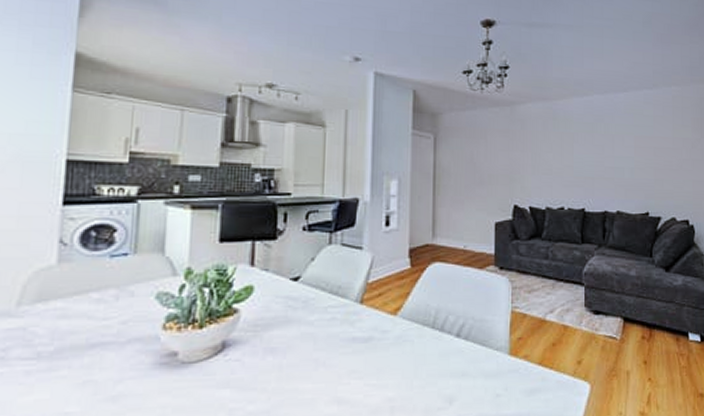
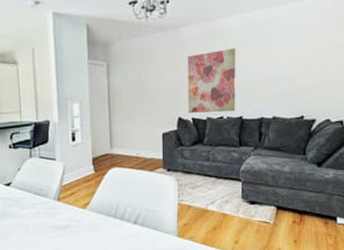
wall art: none [524,132,578,203] -> present [187,48,236,113]

